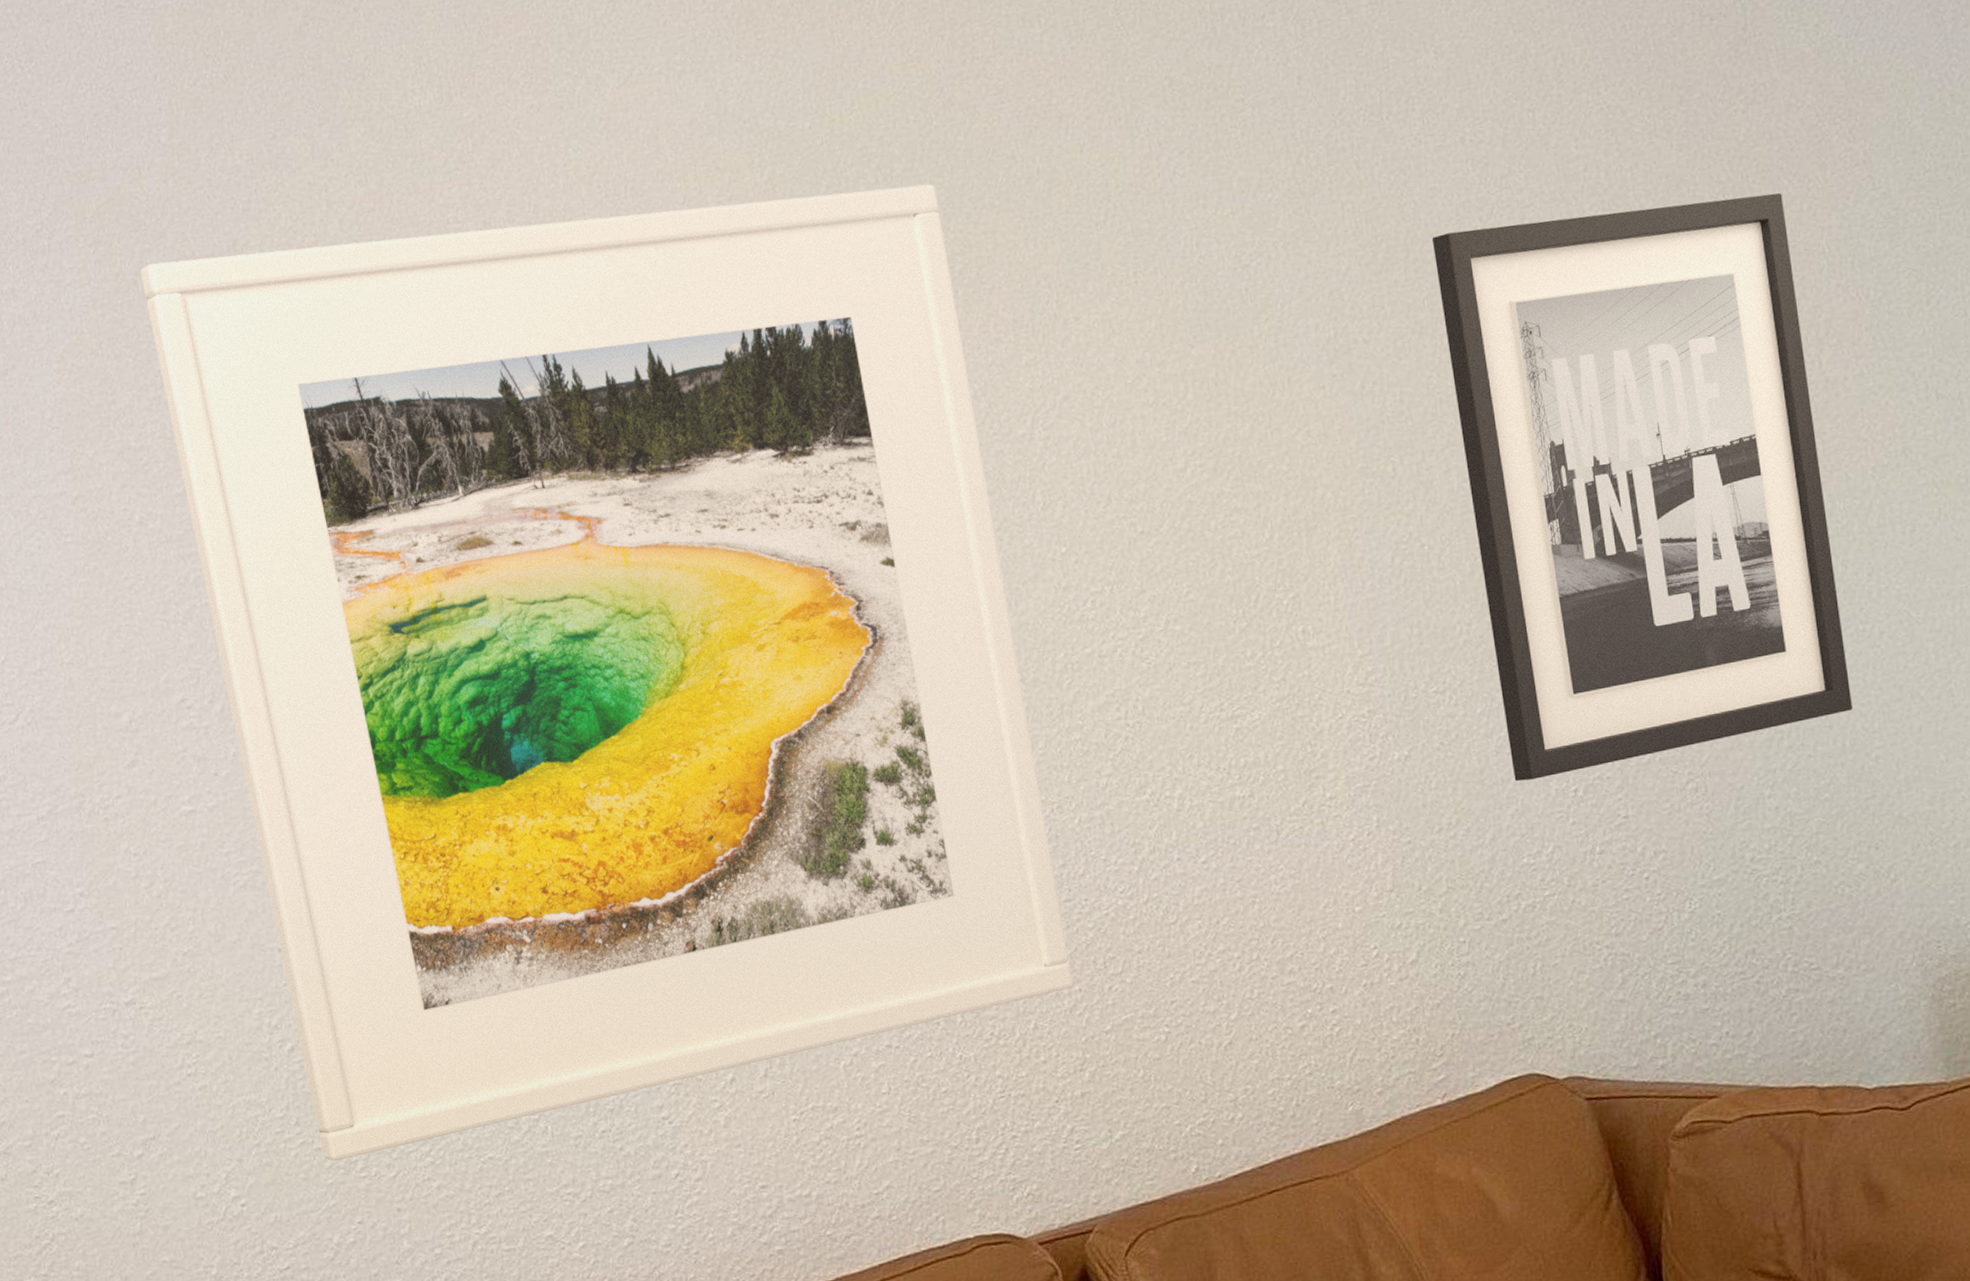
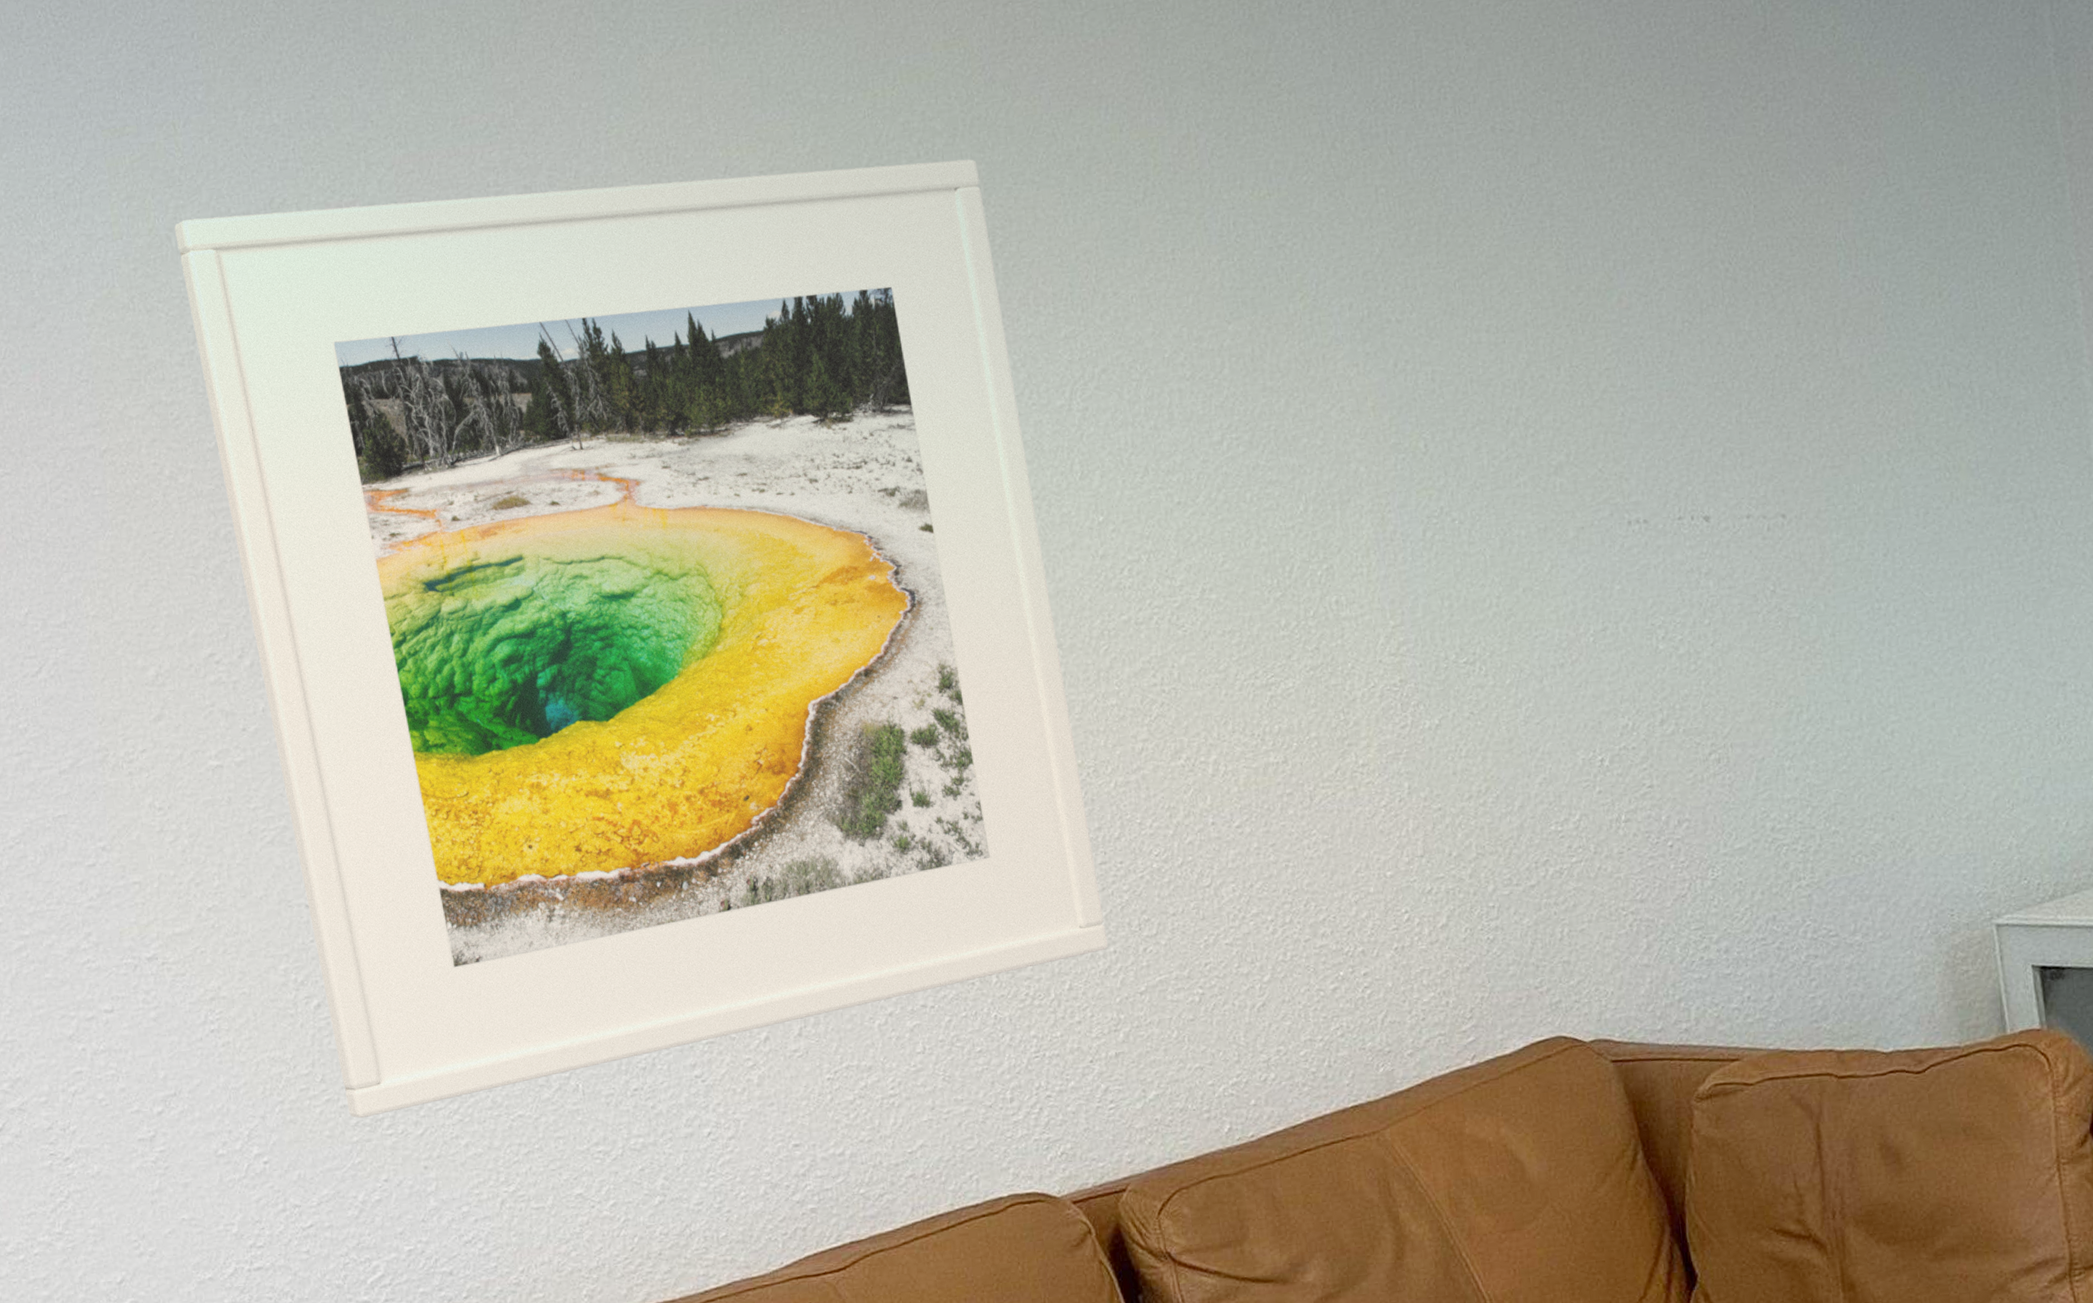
wall art: present [1431,193,1853,782] -> none [1463,187,1869,751]

